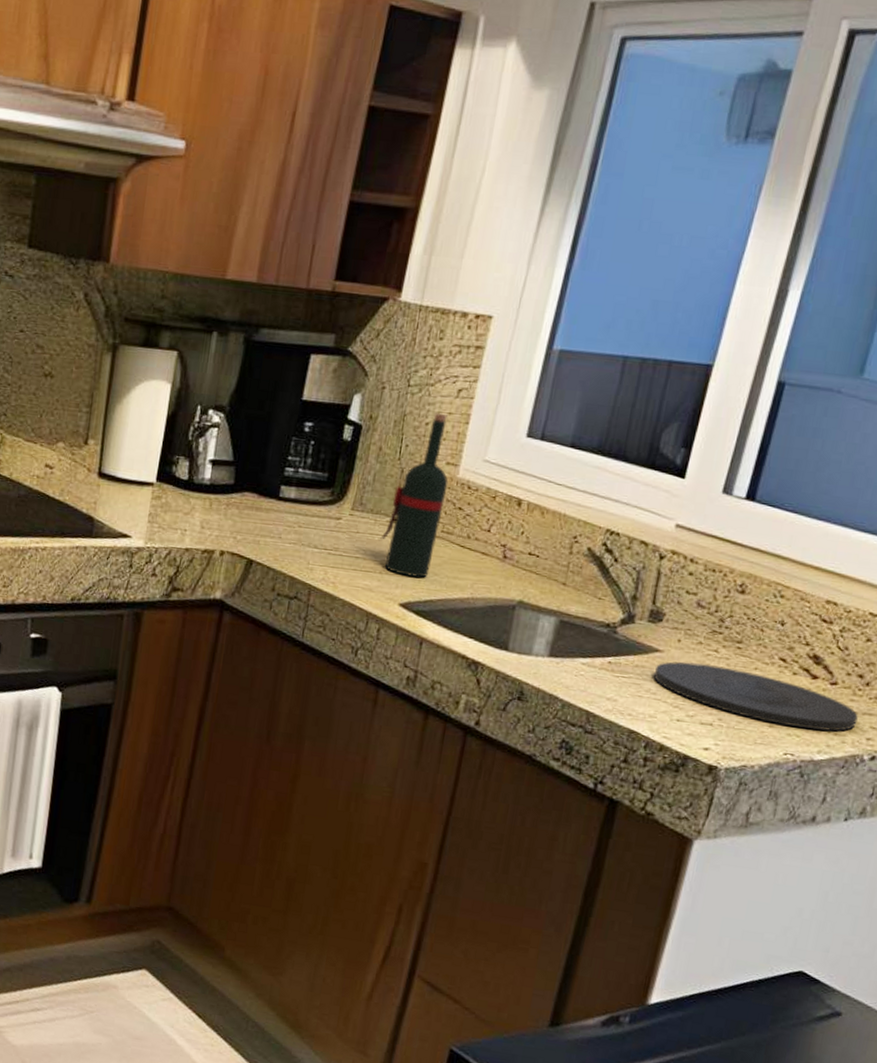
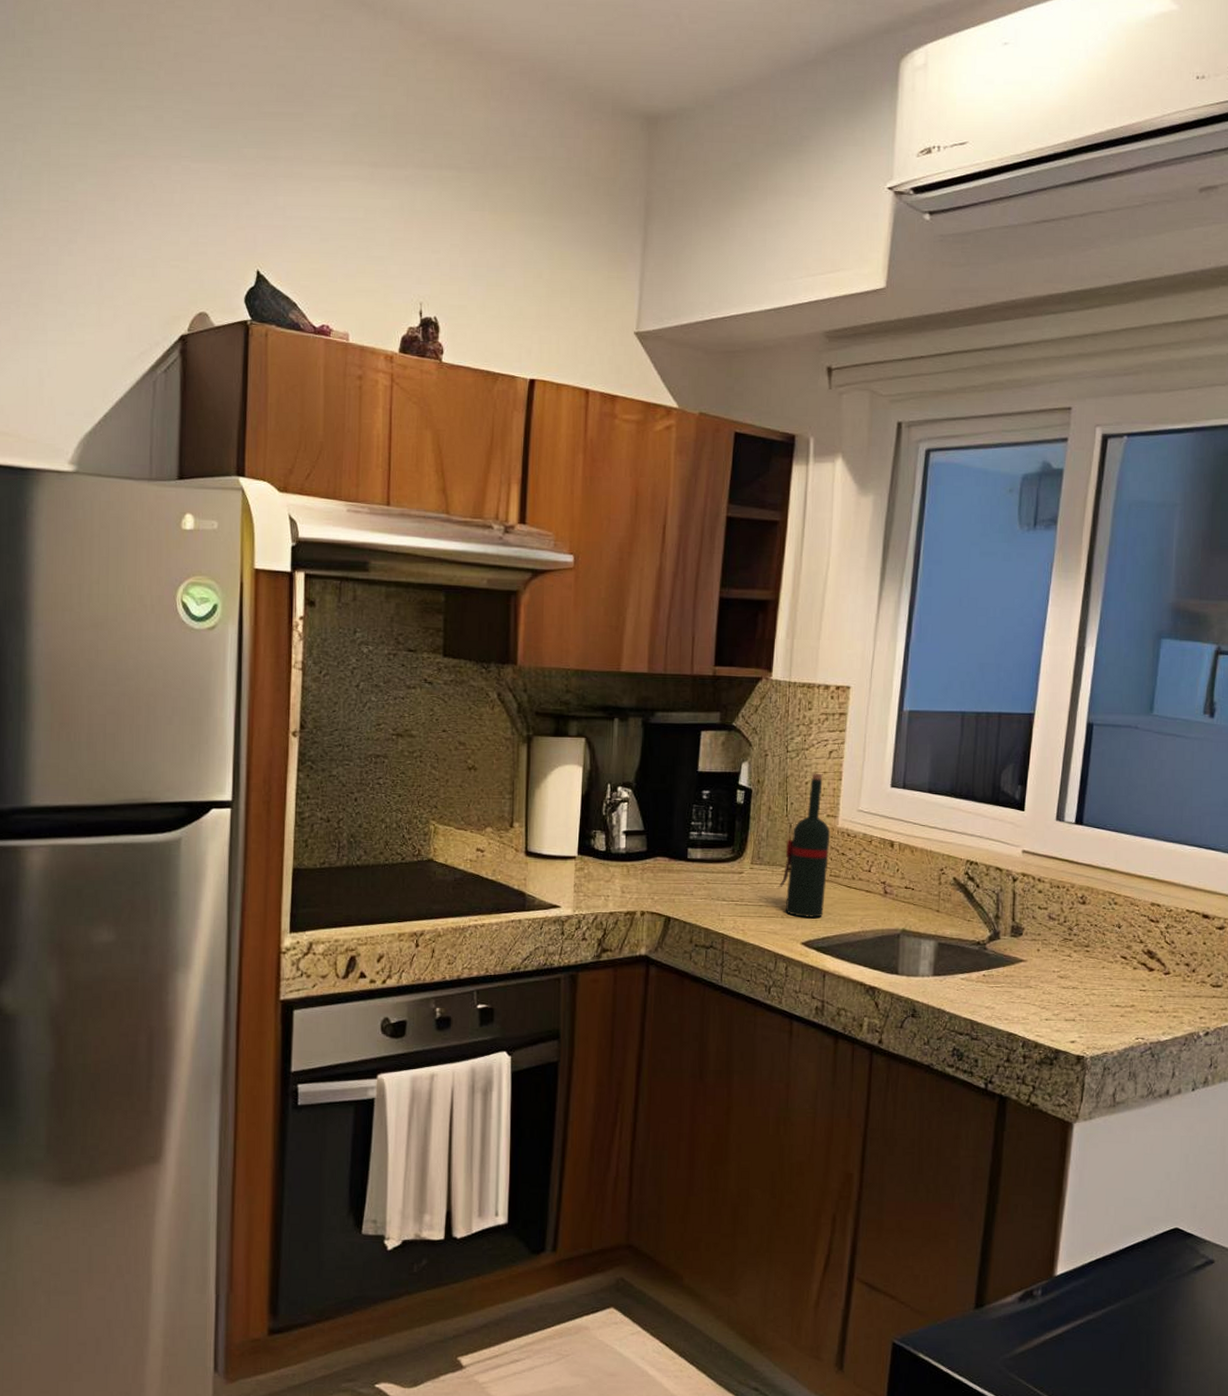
plate: present [653,661,858,732] -> none [1021,968,1190,1015]

